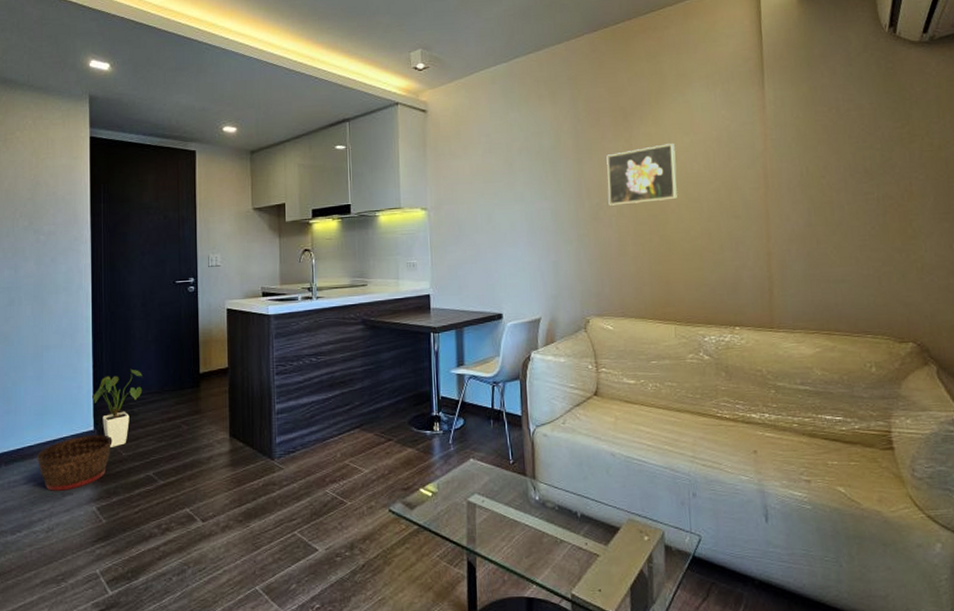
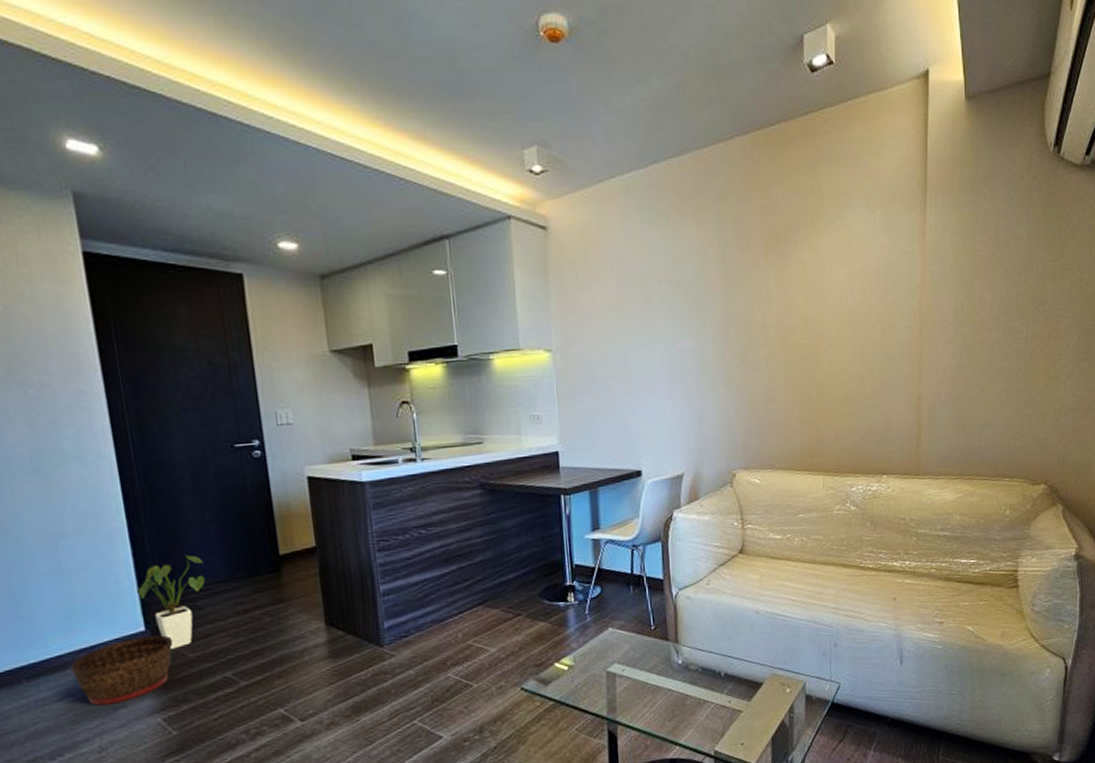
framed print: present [606,143,677,206] -> none [757,274,831,346]

